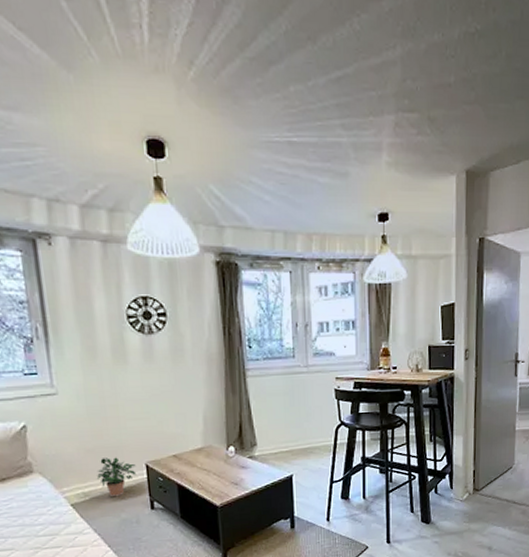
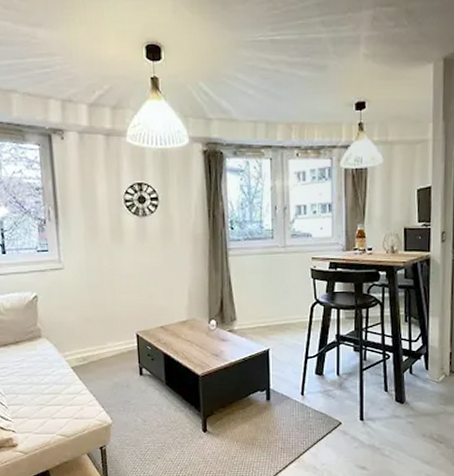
potted plant: present [97,457,137,497] -> none [94,326,128,363]

